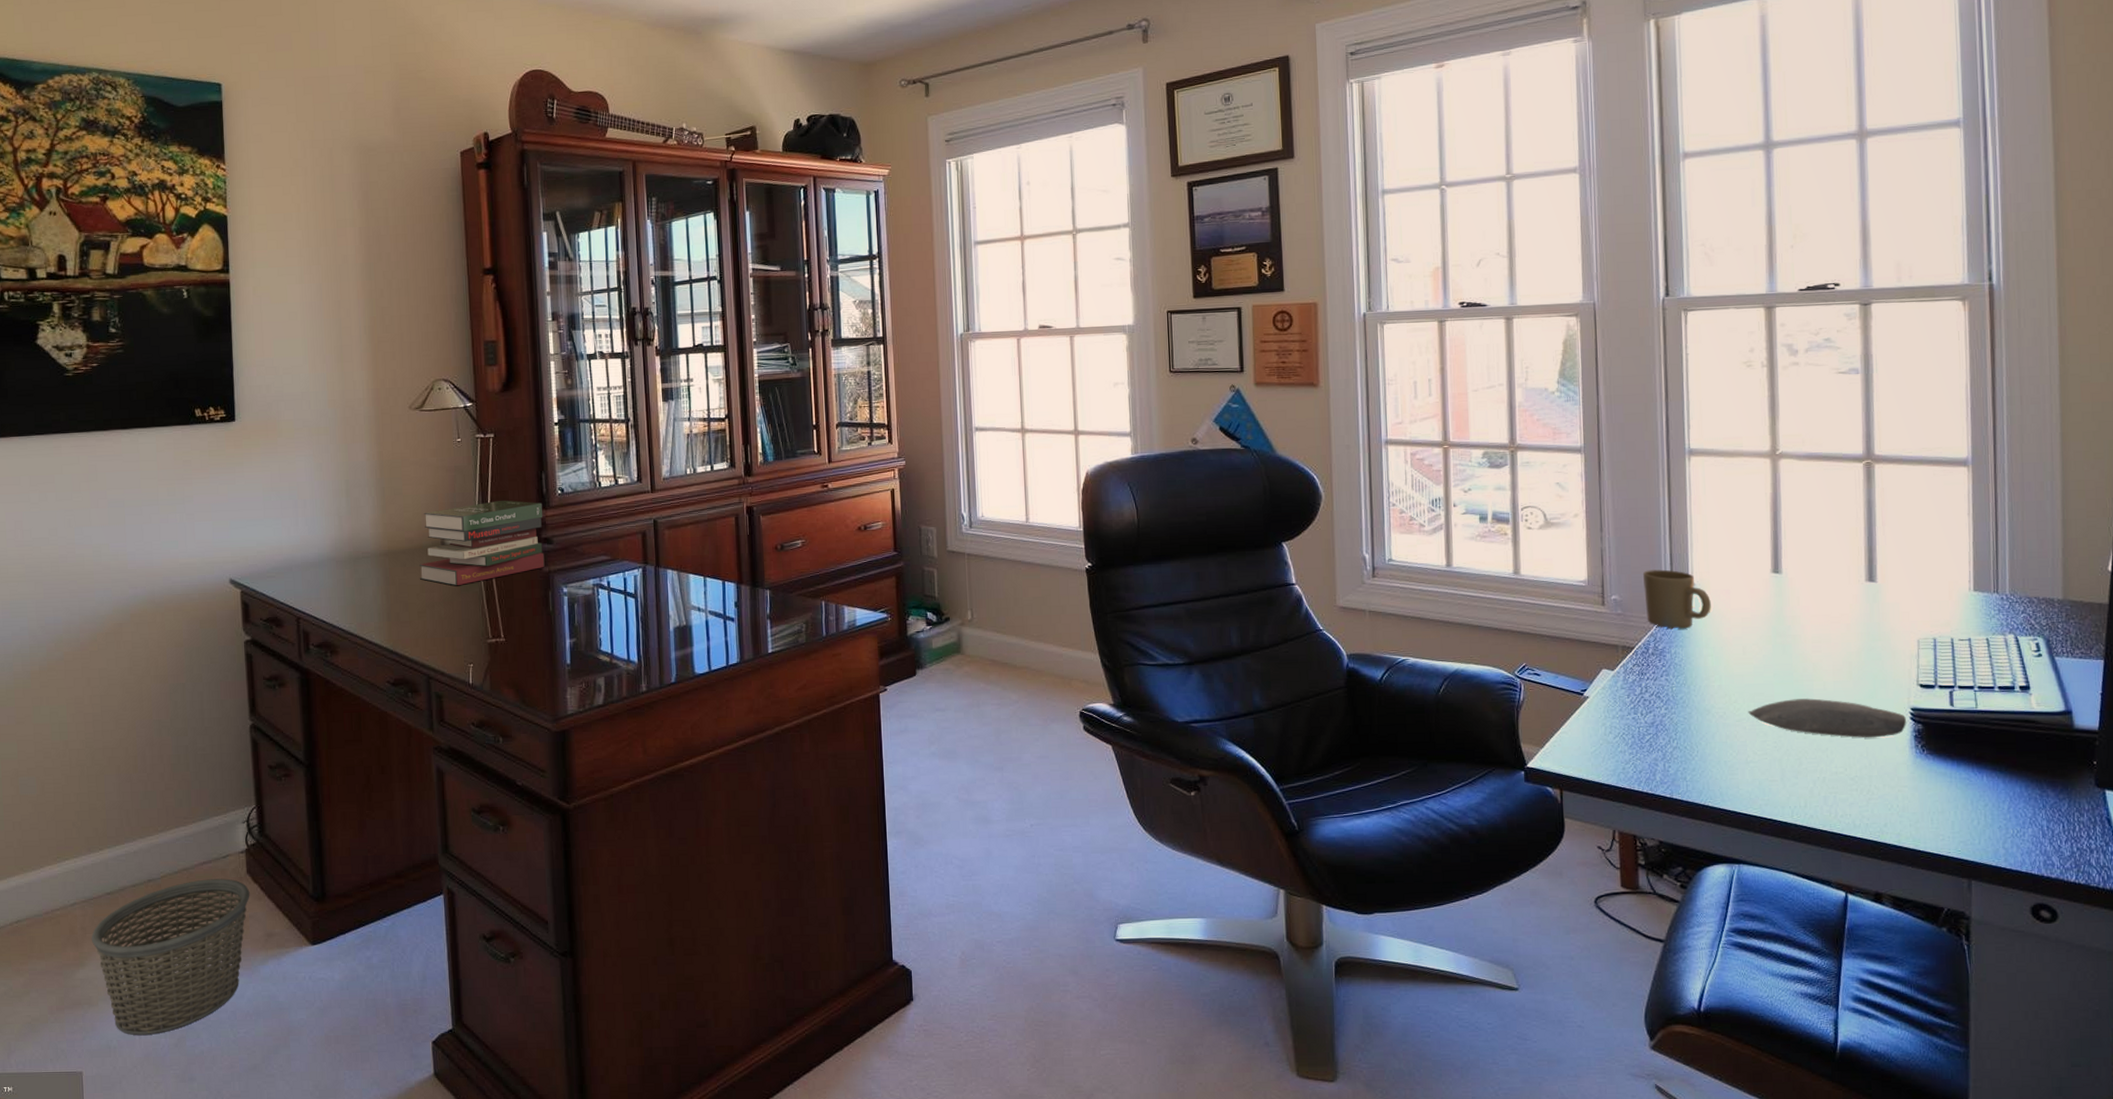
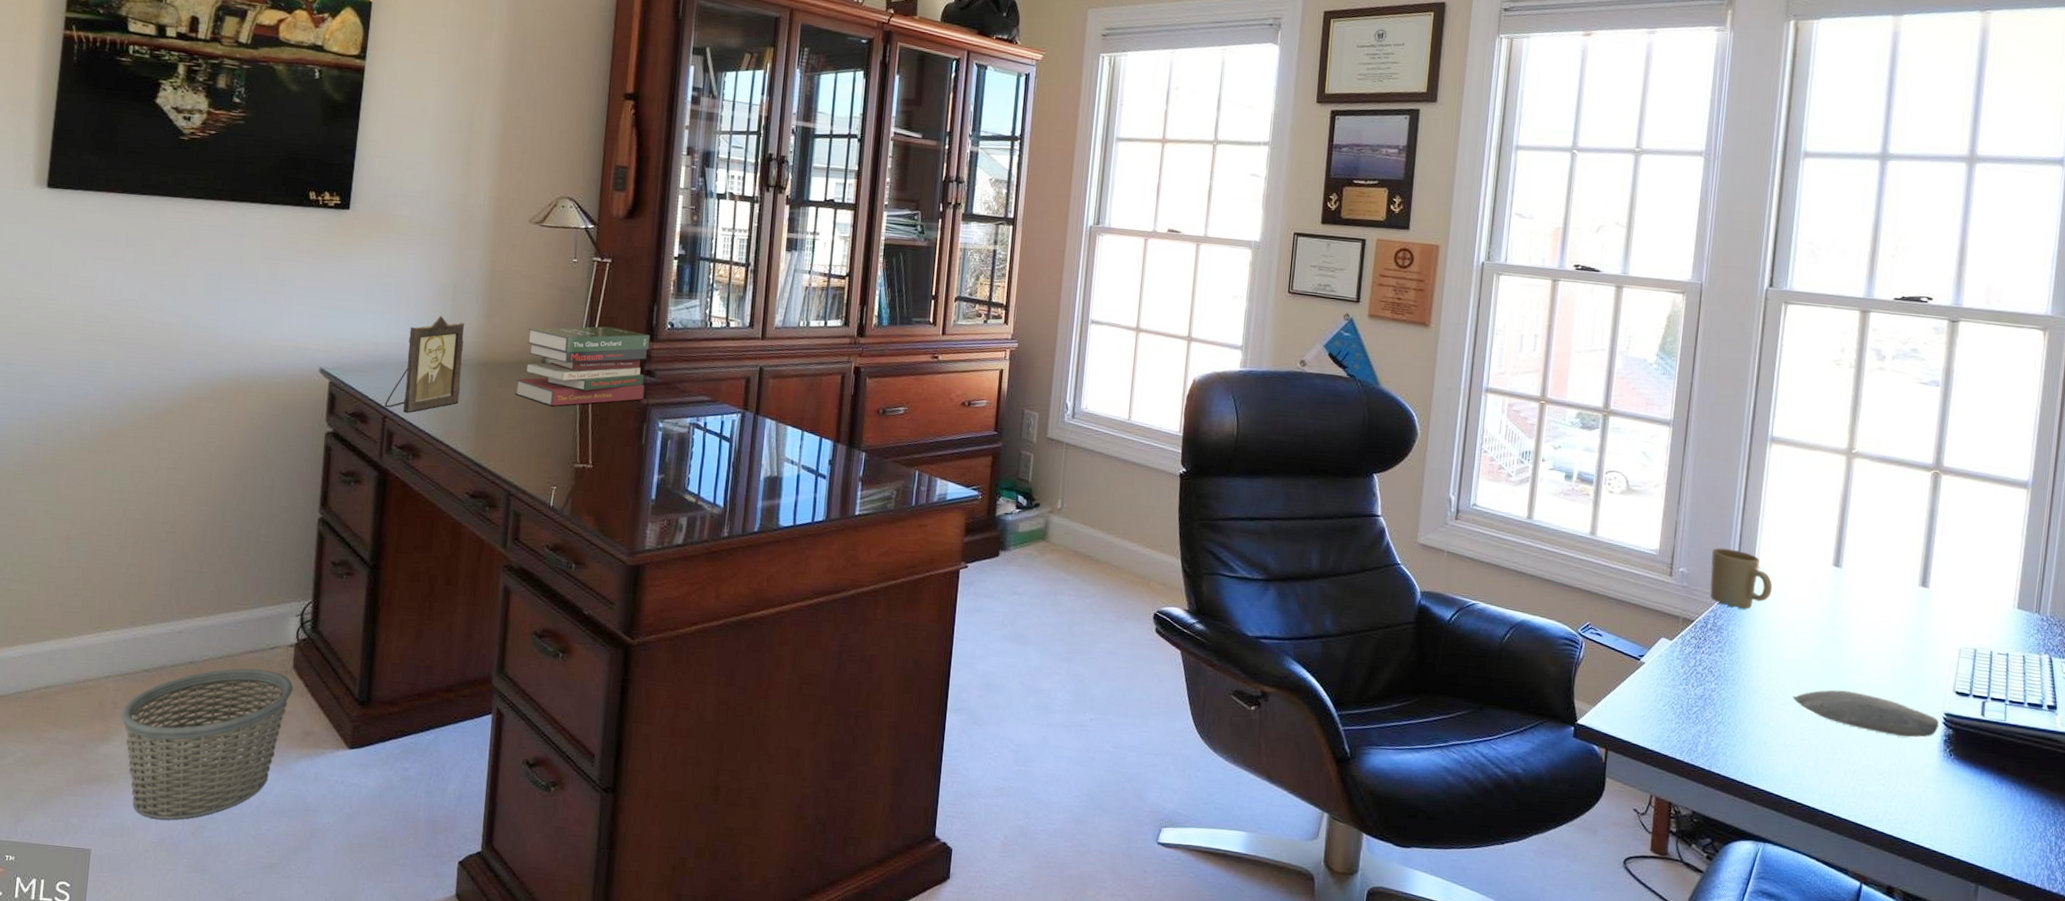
photo frame: none [296,512,367,612] -> present [384,316,465,414]

